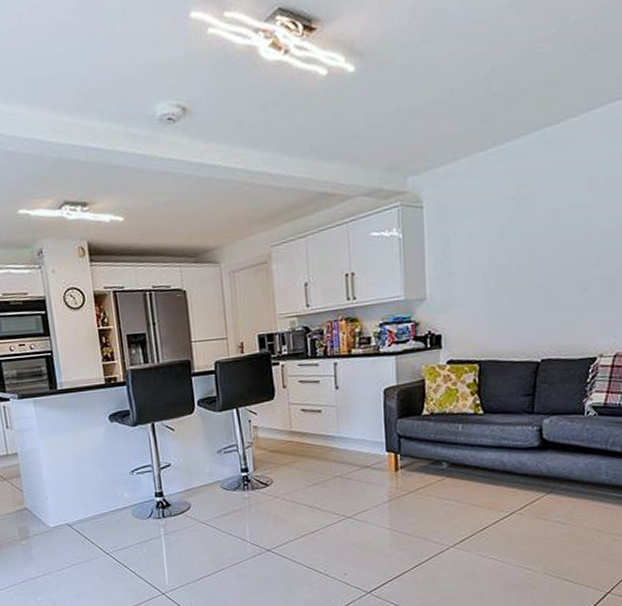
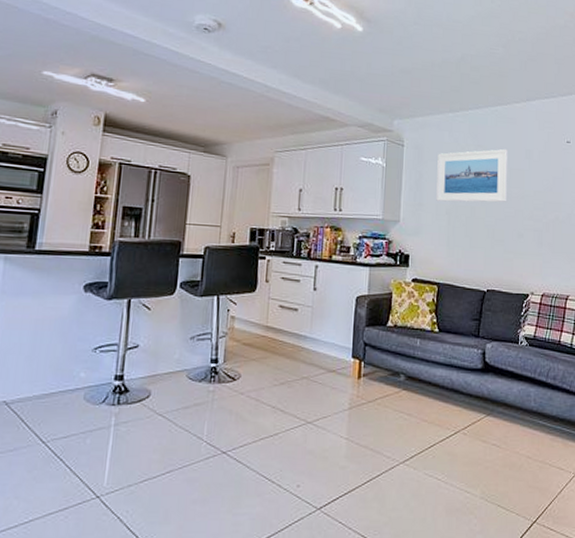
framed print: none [468,182,564,267] -> present [436,148,508,203]

